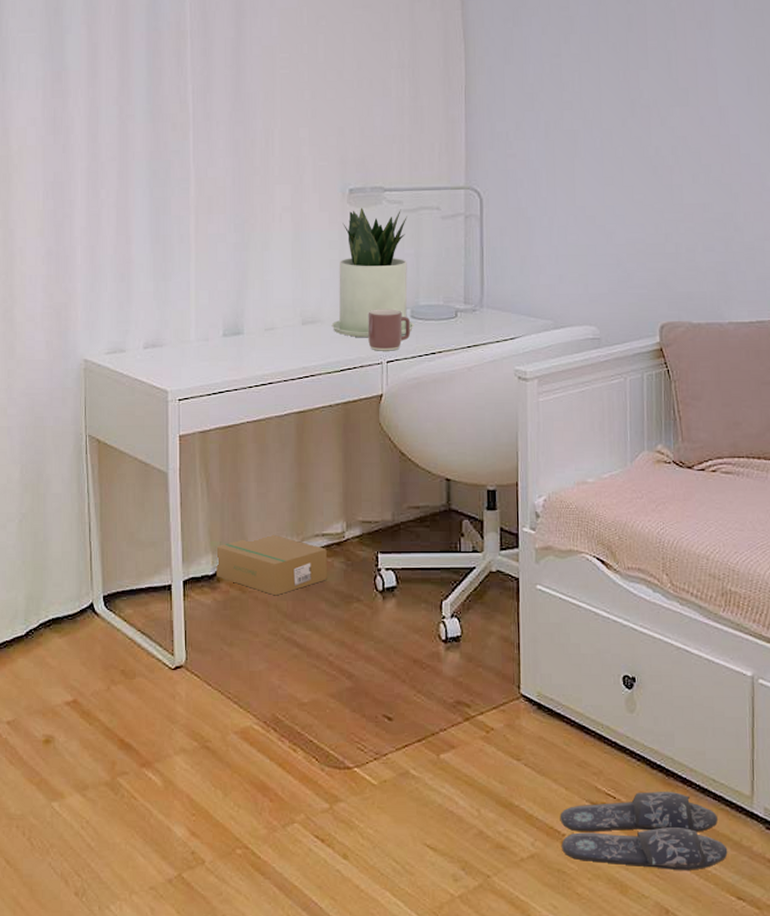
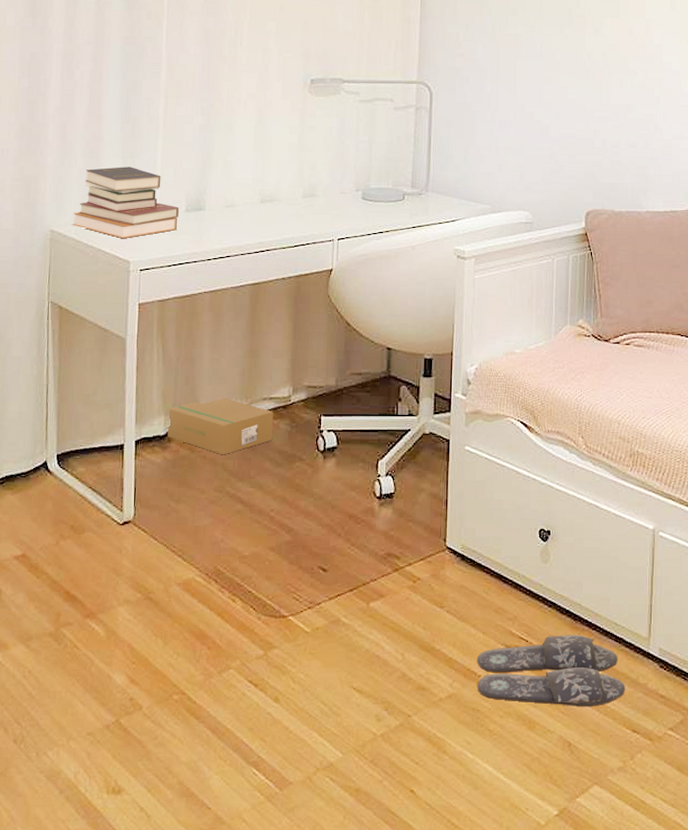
books: none [106,290,217,367] -> present [72,167,180,239]
planter: present [331,207,414,338] -> none [288,97,365,217]
mug: present [368,309,411,351] -> none [321,190,362,229]

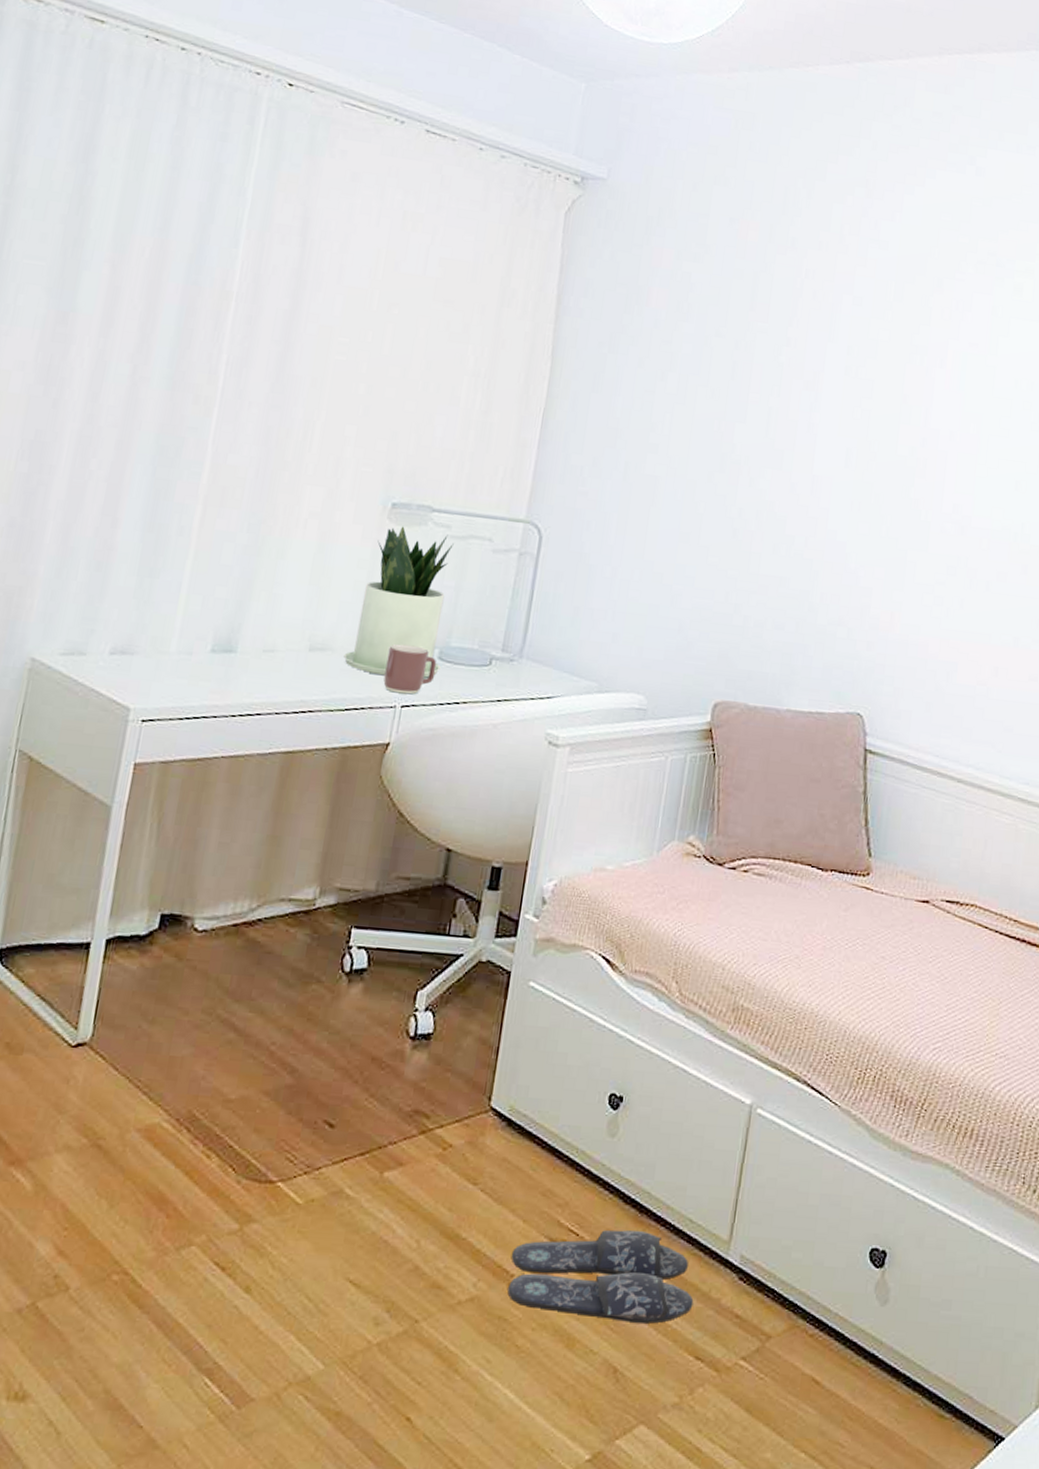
books: present [72,167,180,239] -> none [61,585,204,679]
box: present [167,396,274,455] -> none [149,891,291,968]
planter: none [288,97,365,217] -> present [343,526,454,678]
mug: none [321,190,362,229] -> present [383,644,437,695]

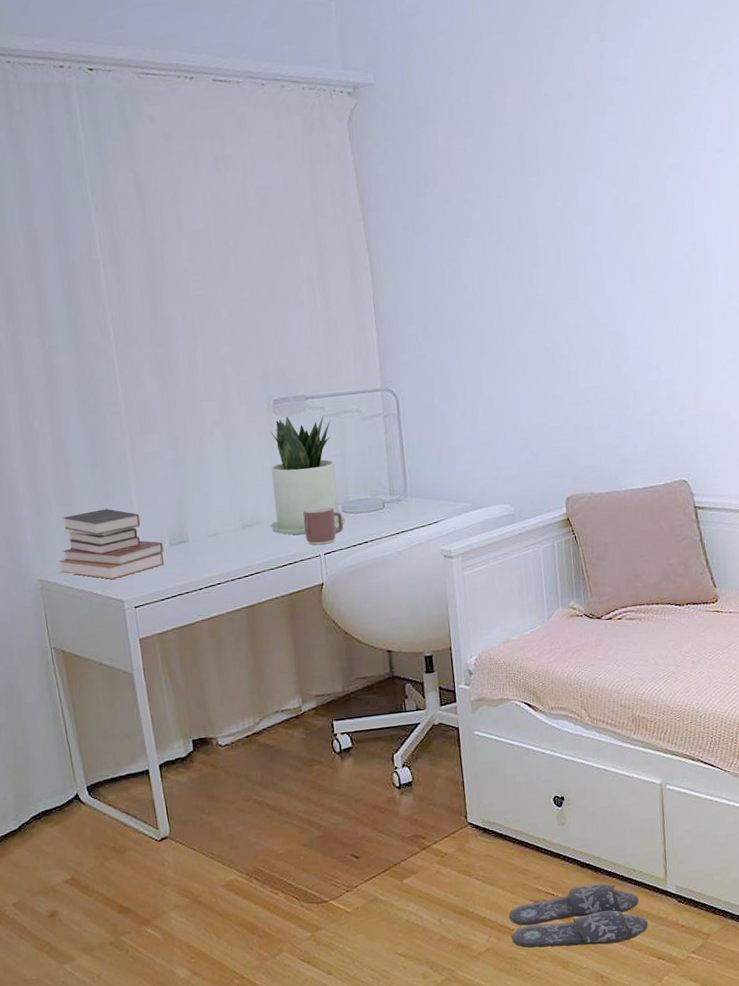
books: none [61,585,204,679] -> present [59,509,164,580]

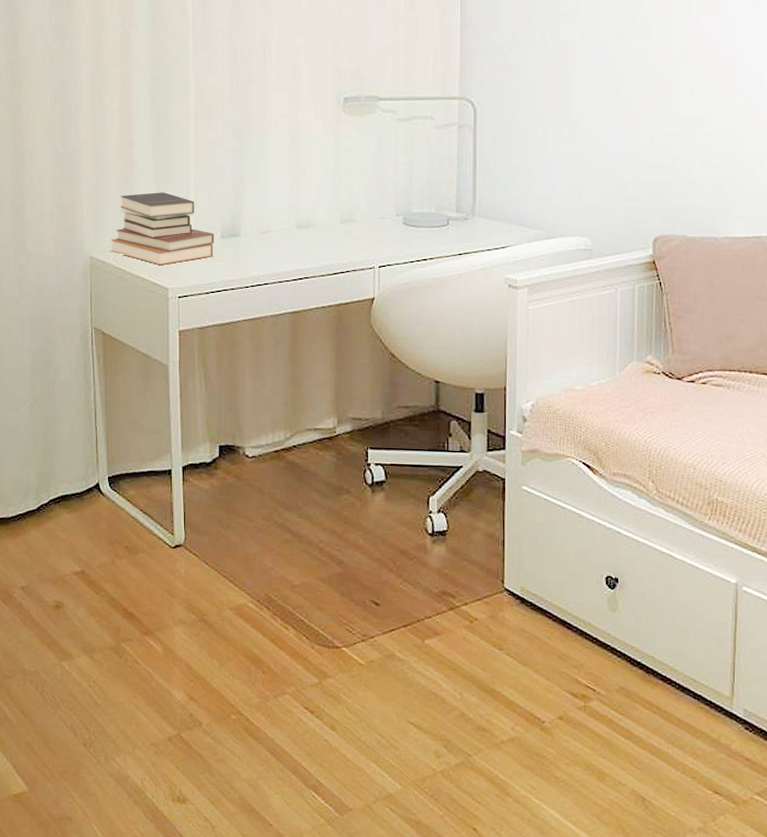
planter: present [270,414,346,535] -> none [325,116,406,243]
mug: present [302,506,344,545] -> none [361,215,403,256]
slippers: present [508,883,648,948] -> none [540,687,706,763]

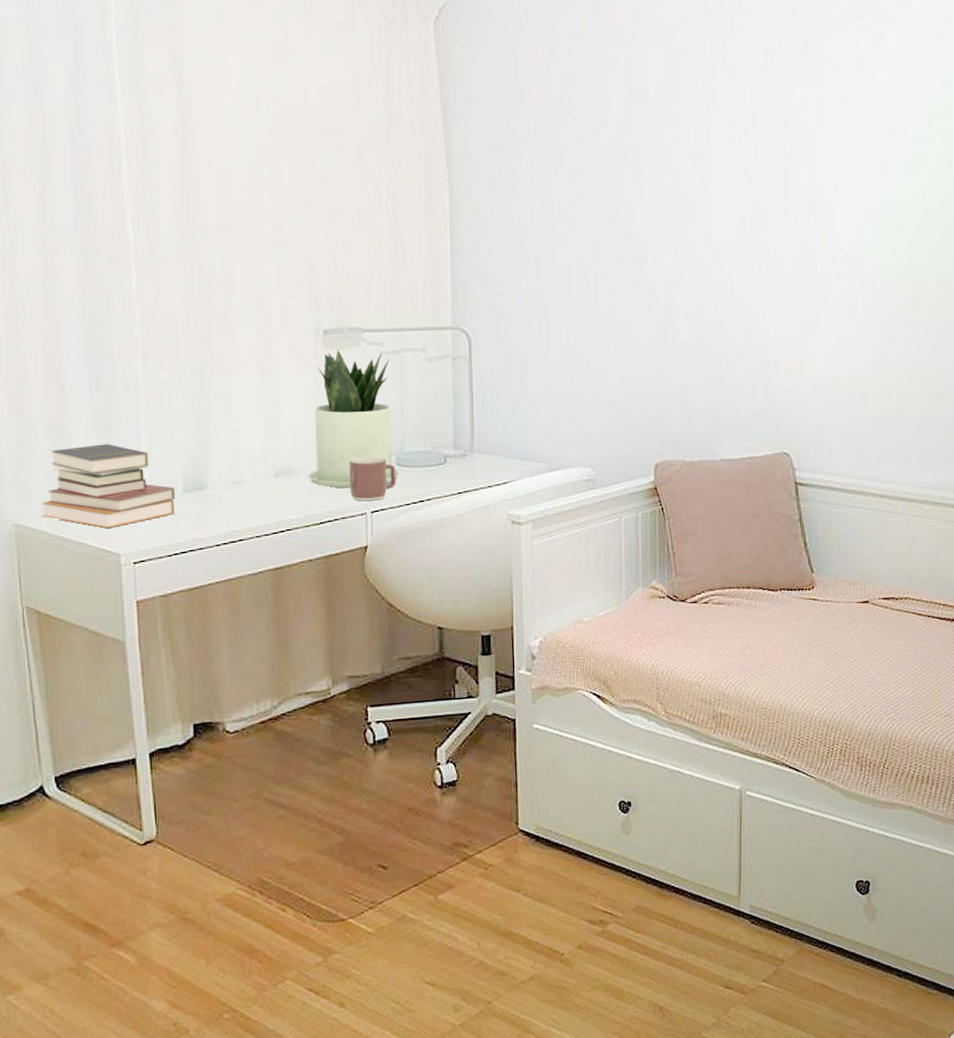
planter: none [325,116,406,243] -> present [308,350,400,488]
mug: none [361,215,403,256] -> present [348,456,397,501]

